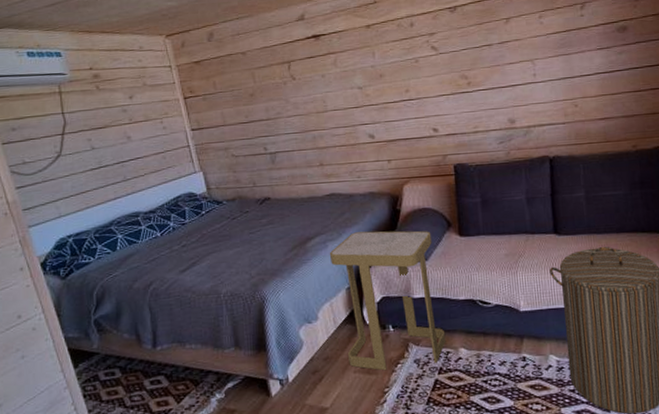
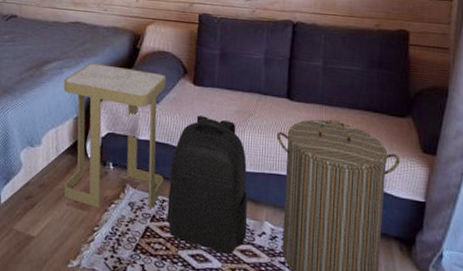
backpack: none [449,264,534,392] -> present [166,115,248,254]

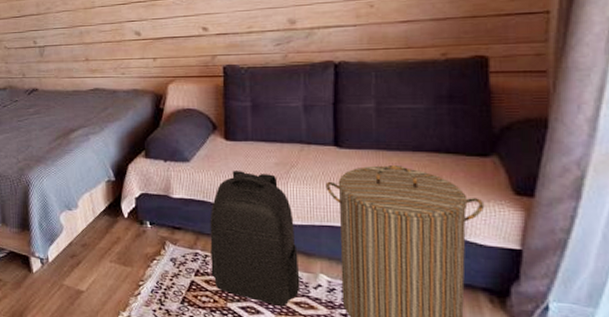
side table: present [63,63,166,211] -> none [91,128,205,266]

